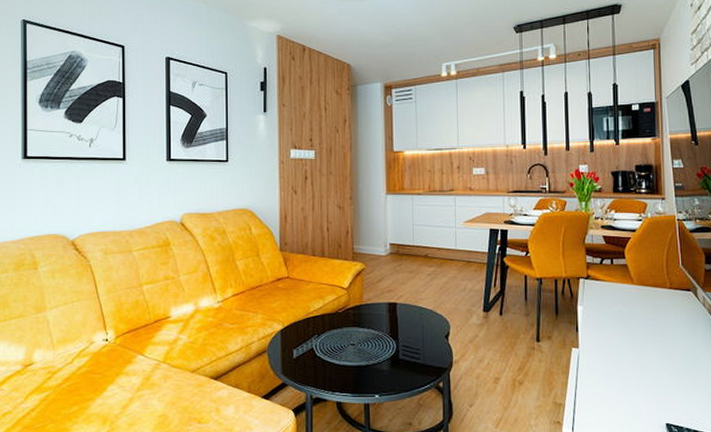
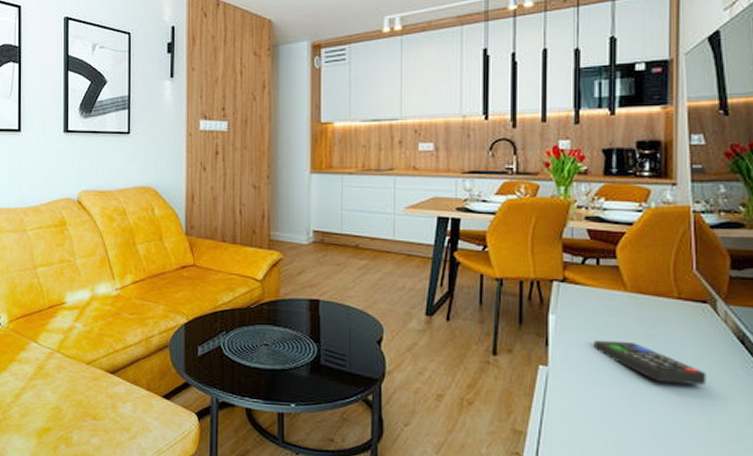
remote control: none [612,324,693,356] -> present [594,340,707,385]

